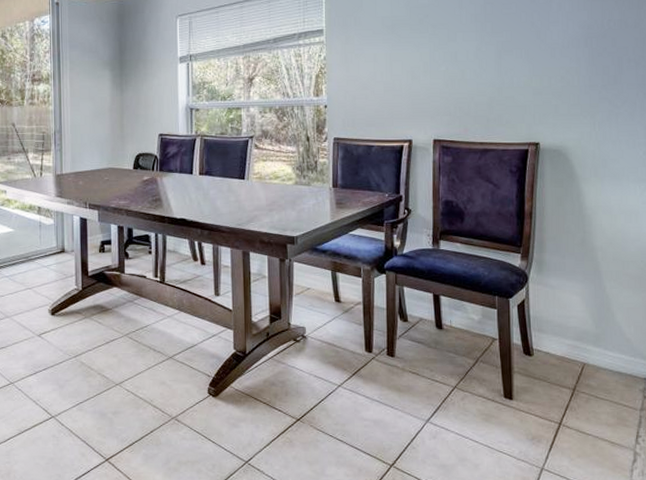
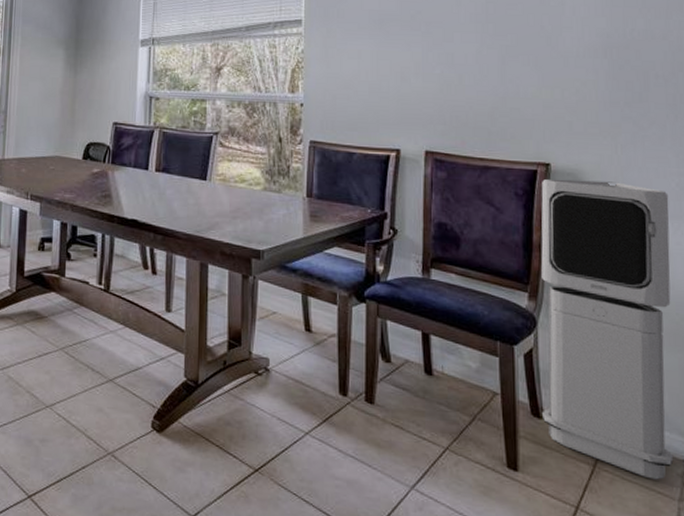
air purifier: none [531,154,637,396] -> present [541,178,674,480]

